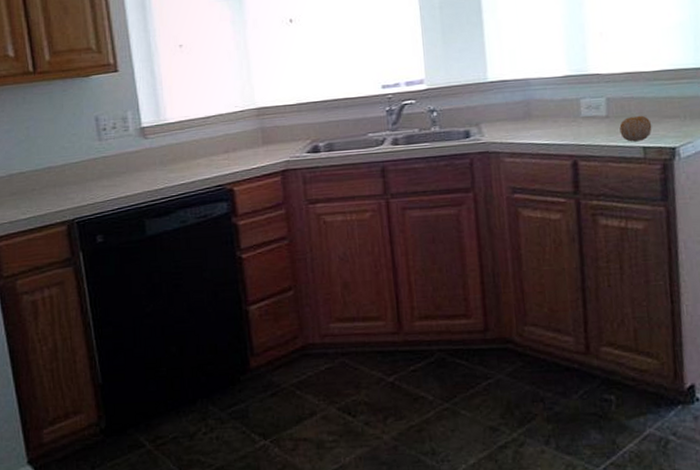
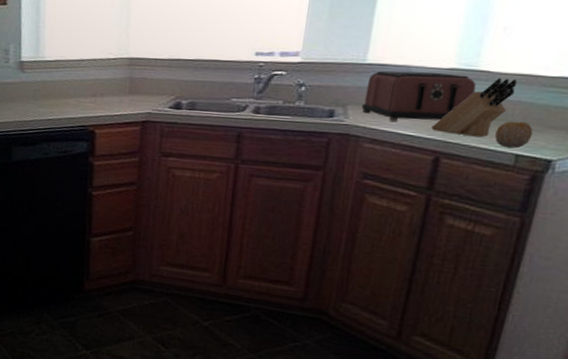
toaster: none [493,80,592,133] -> present [362,70,477,121]
knife block: none [562,77,626,137] -> present [431,77,518,138]

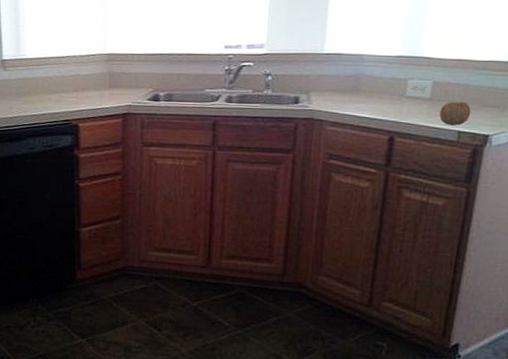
toaster: present [362,70,477,121] -> none [323,59,421,105]
knife block: present [431,77,518,138] -> none [385,63,455,117]

